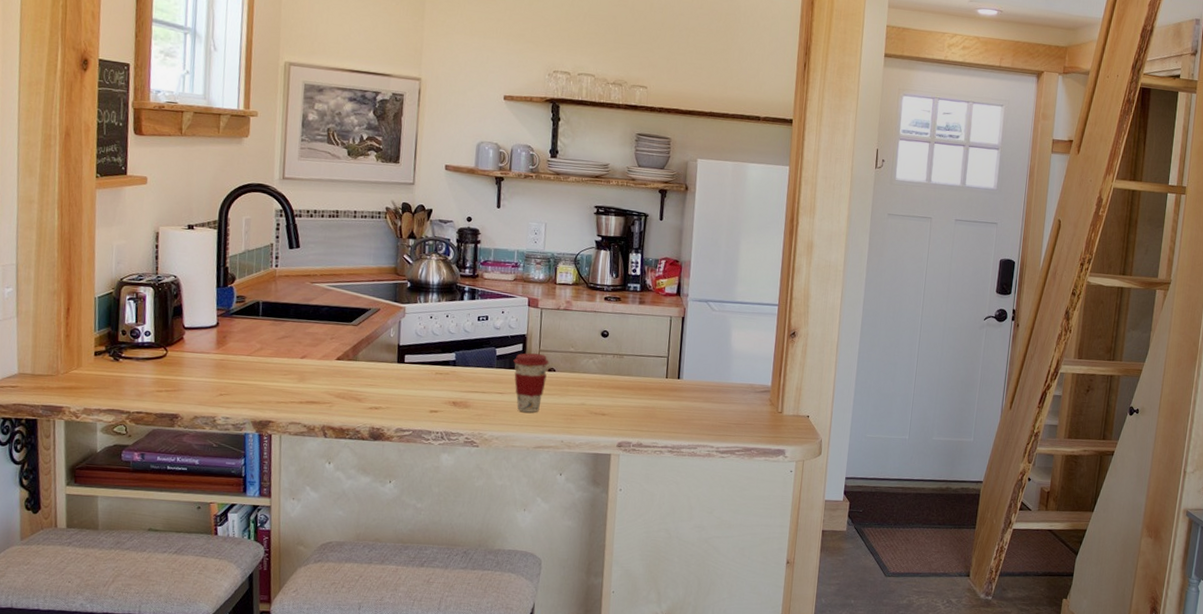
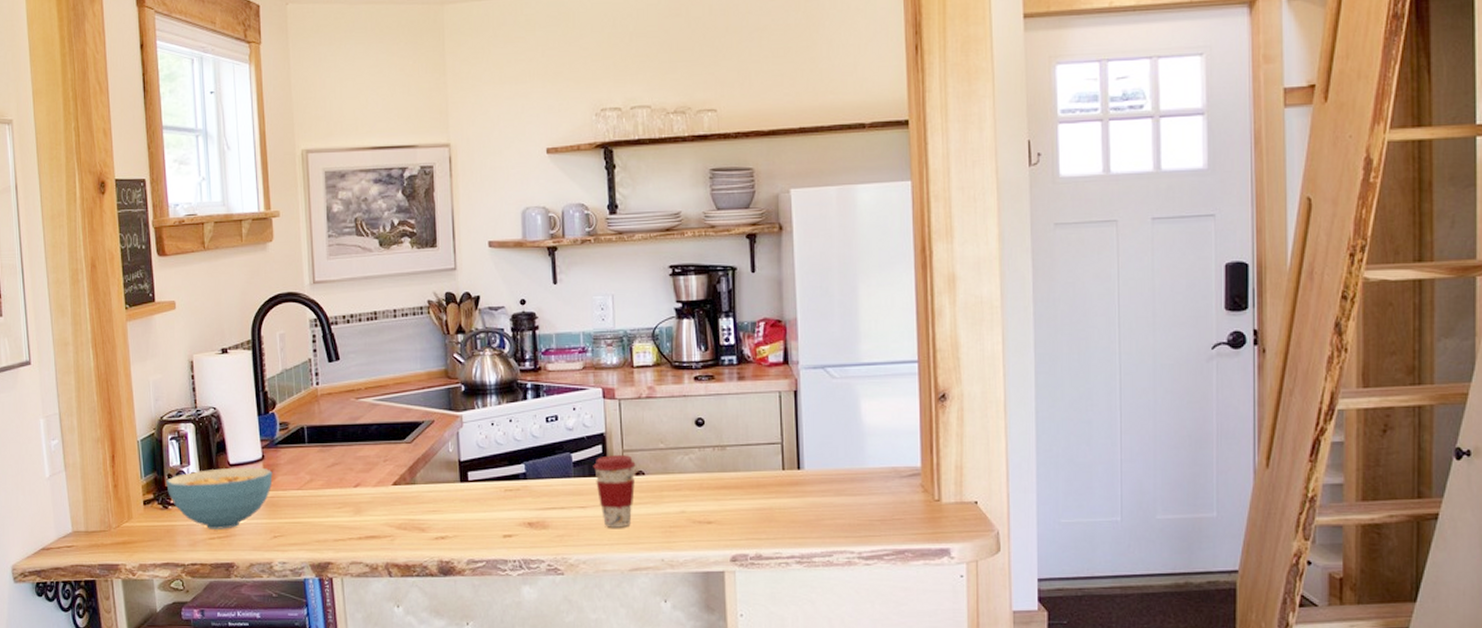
cereal bowl: none [119,330,225,384] -> present [166,467,273,529]

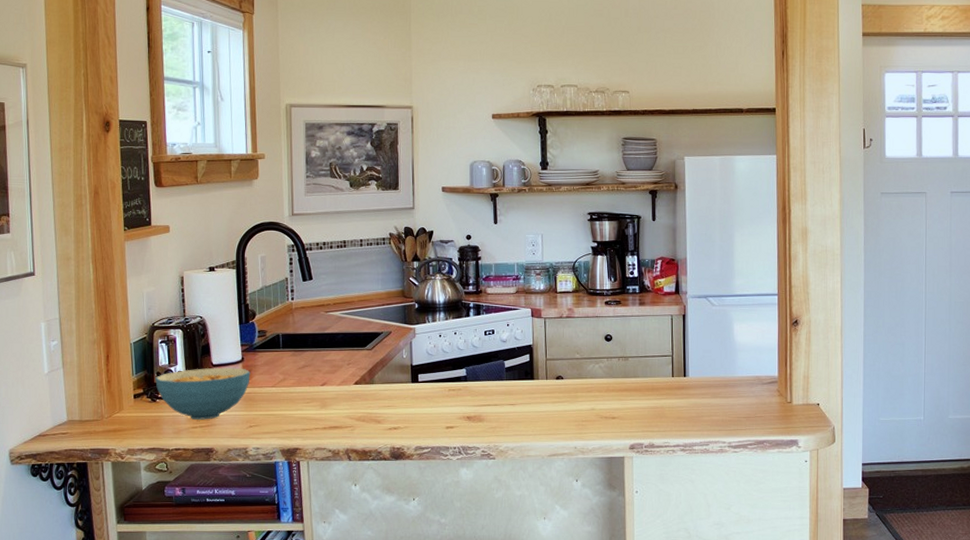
coffee cup: present [593,455,636,528] -> none [522,363,556,421]

